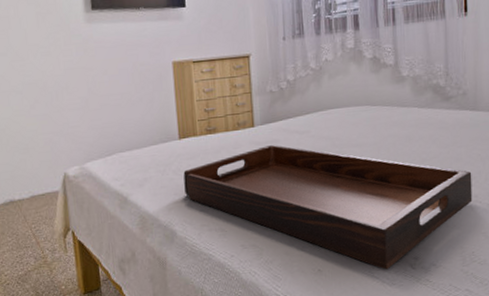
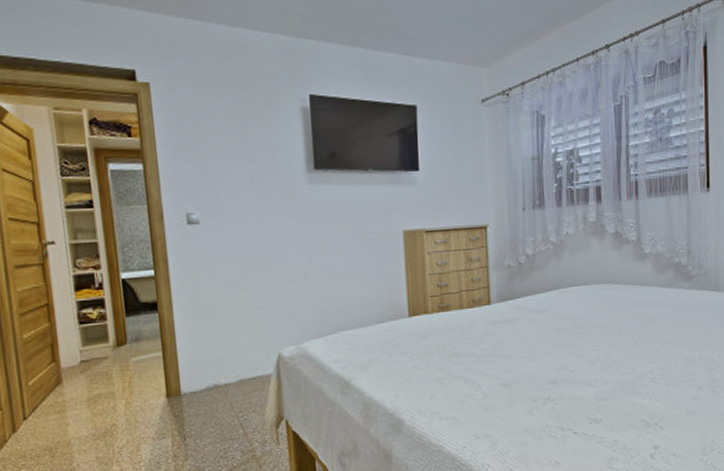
serving tray: present [183,145,473,270] -> none [413,325,713,461]

